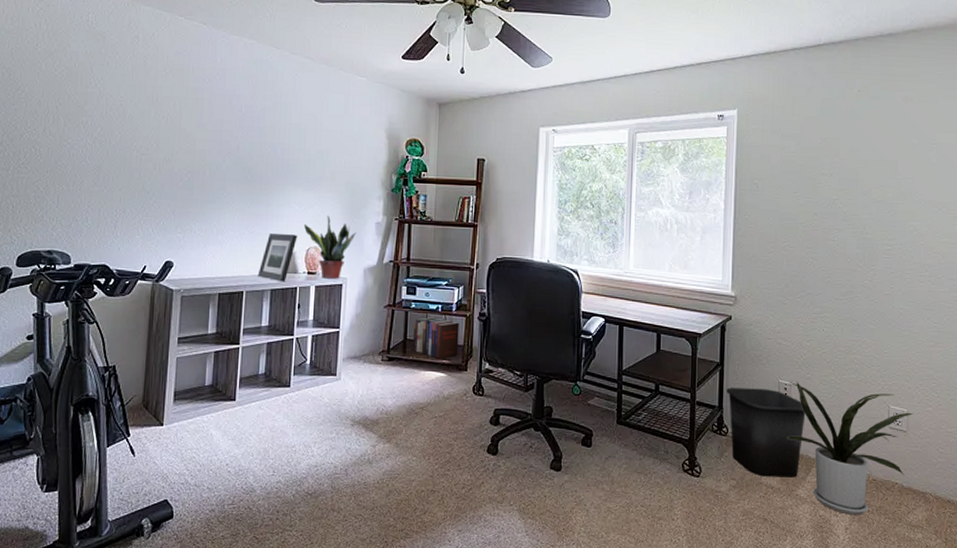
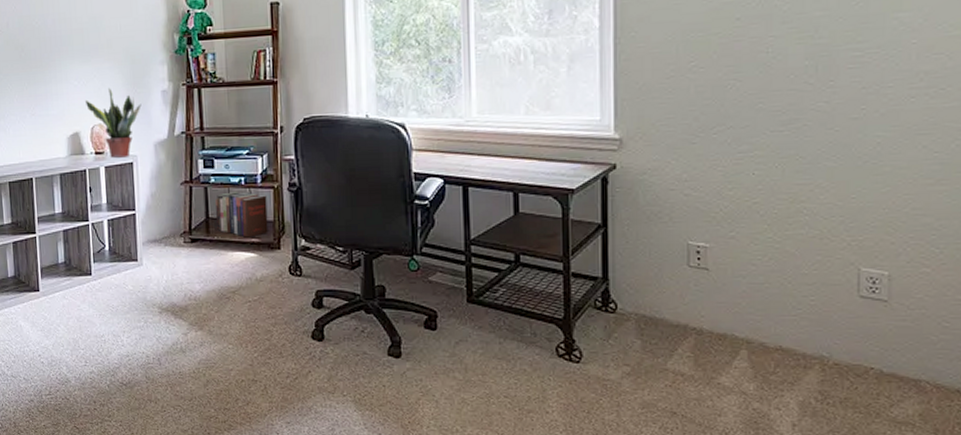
picture frame: present [257,232,298,282] -> none [44,113,80,165]
waste bin: present [726,388,806,478] -> none [611,253,729,362]
house plant: present [785,380,914,515] -> none [700,242,900,408]

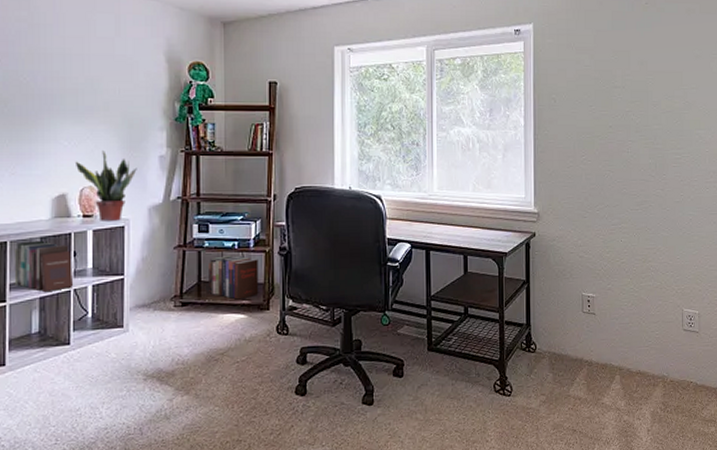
books: none [39,175,92,226] -> present [14,239,74,293]

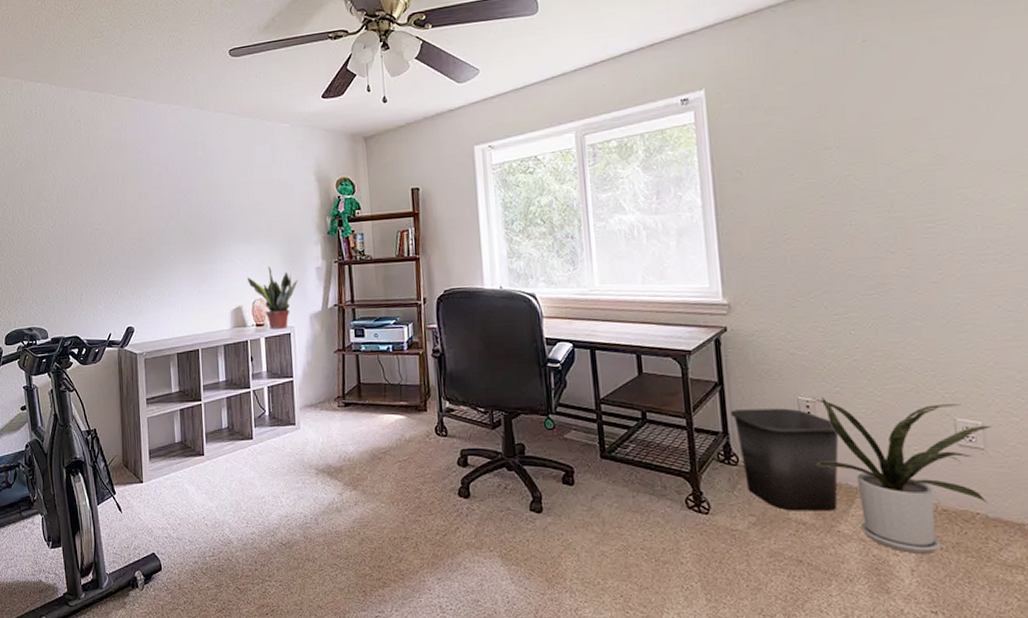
books: present [14,239,74,293] -> none [205,346,253,393]
books: present [209,255,259,300] -> none [366,358,415,401]
waste bin: none [532,302,608,389] -> present [730,408,839,511]
house plant: none [589,293,705,417] -> present [808,397,993,554]

